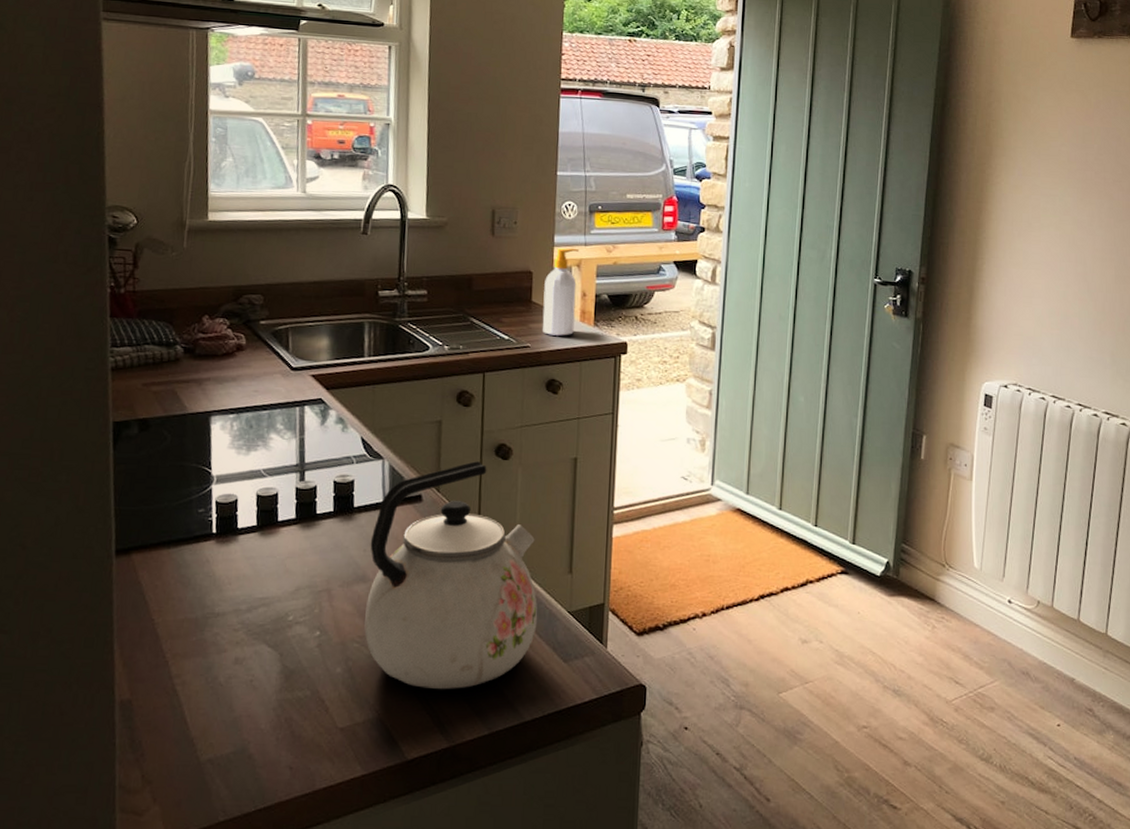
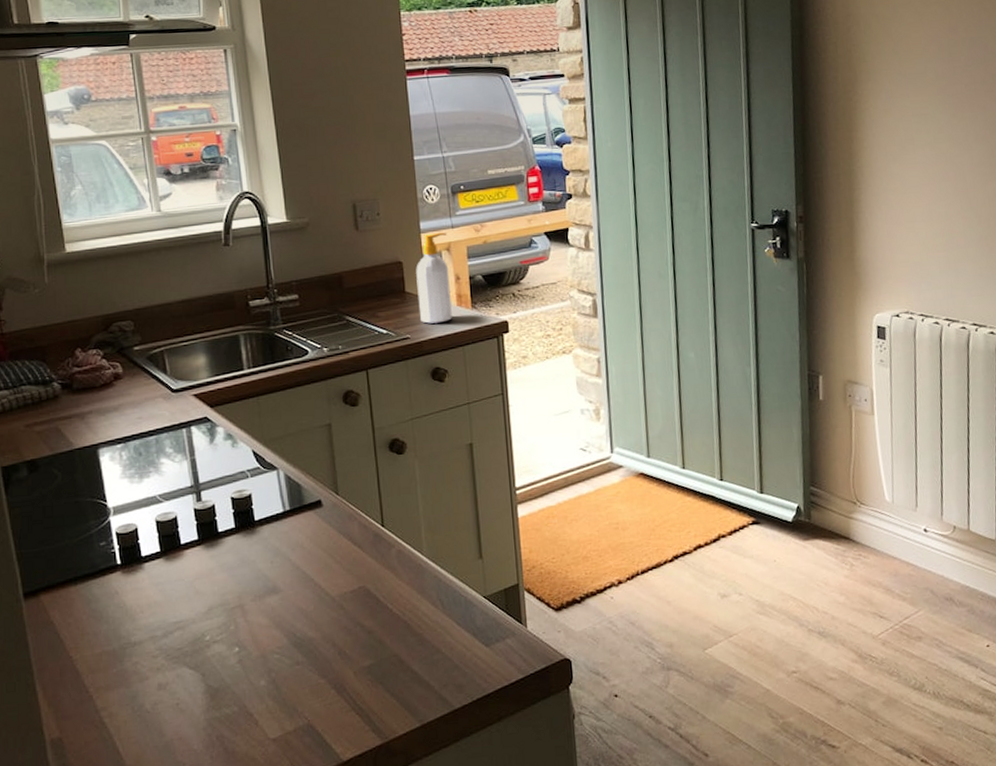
kettle: present [364,461,538,690] -> none [276,459,454,690]

